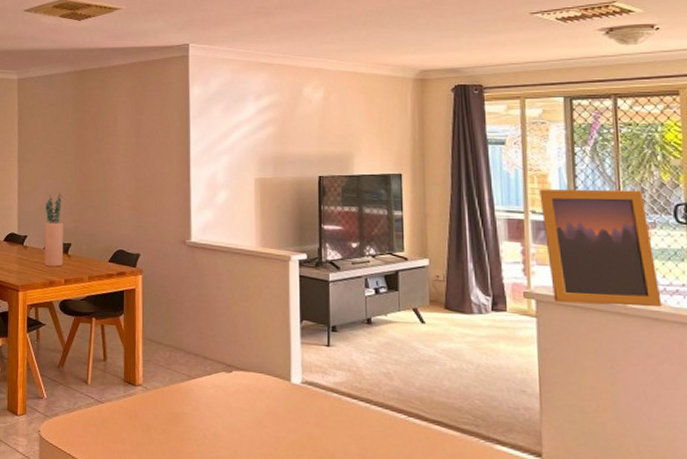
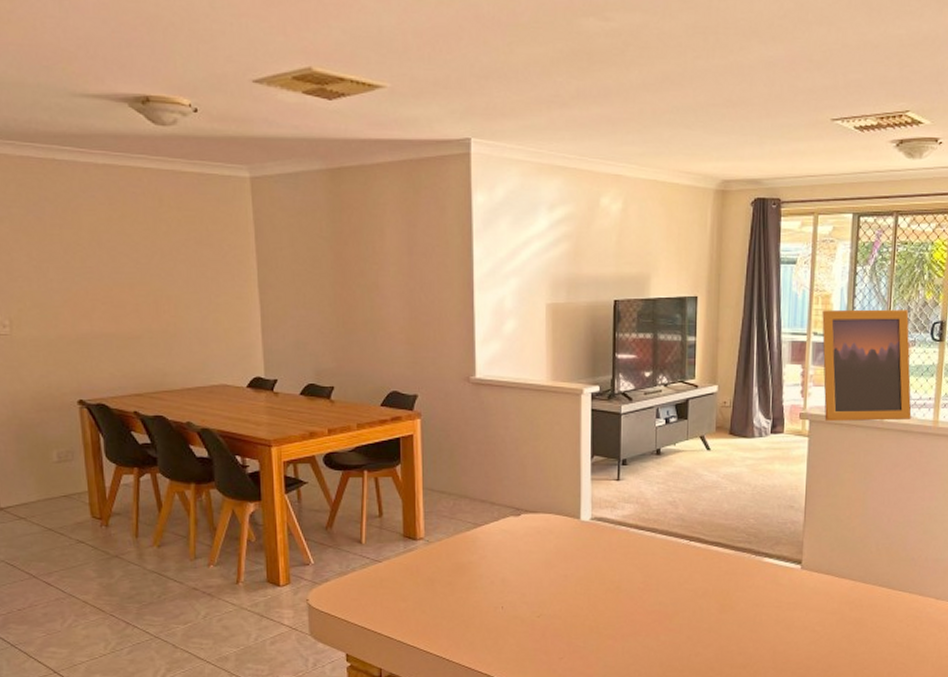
vase: present [44,193,64,267] -> none [298,325,326,415]

